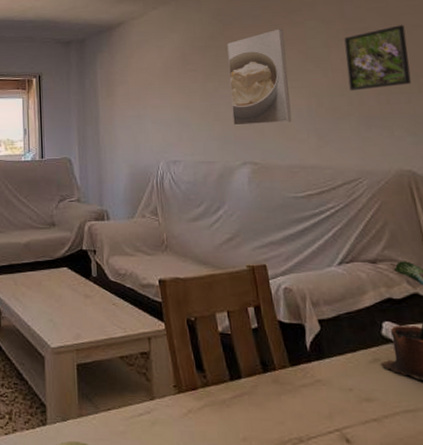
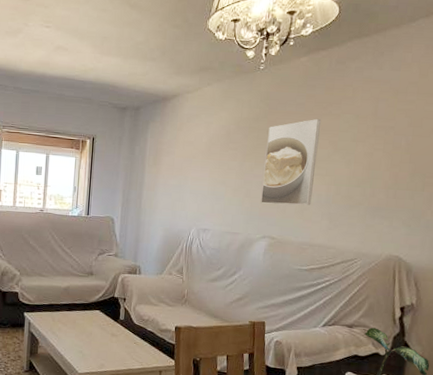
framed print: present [344,25,412,91] -> none [365,128,426,184]

